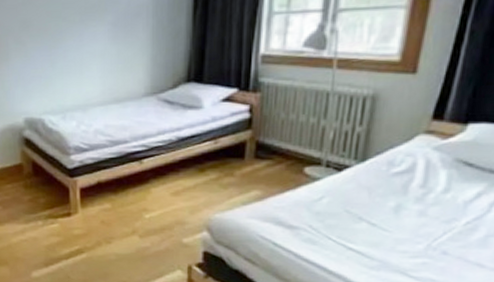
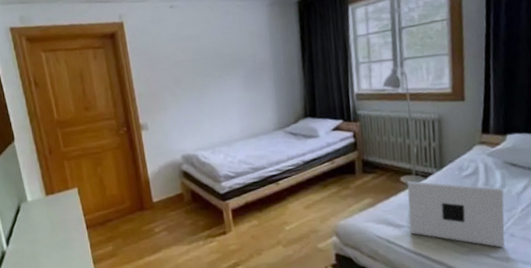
laptop: none [305,173,446,266] -> present [407,181,505,248]

